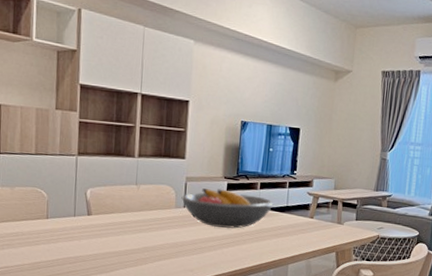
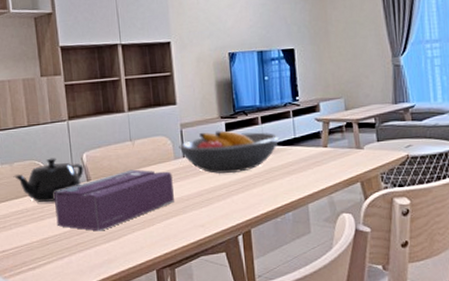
teapot: none [13,188,86,230] -> present [13,158,84,203]
tissue box: none [51,211,171,263] -> present [54,169,174,231]

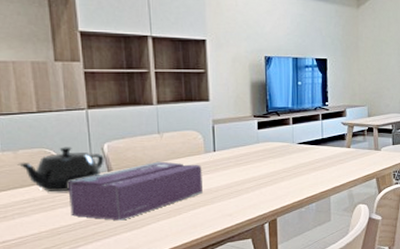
fruit bowl: present [179,130,280,175] -> none [210,128,308,169]

